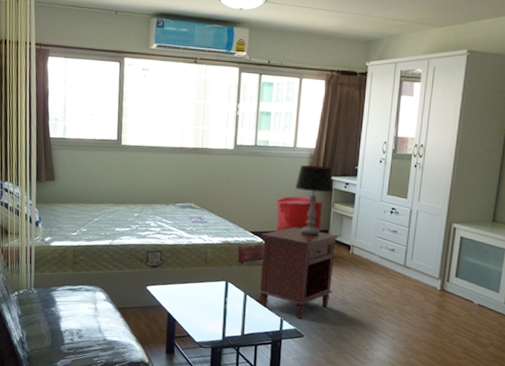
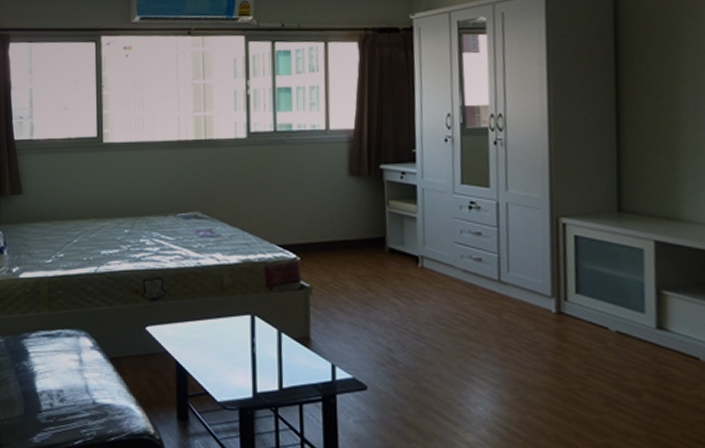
nightstand: present [257,227,339,319] -> none [294,236,401,364]
laundry hamper: present [276,196,322,233] -> none [309,193,374,242]
table lamp: present [295,165,334,236] -> none [333,152,386,246]

